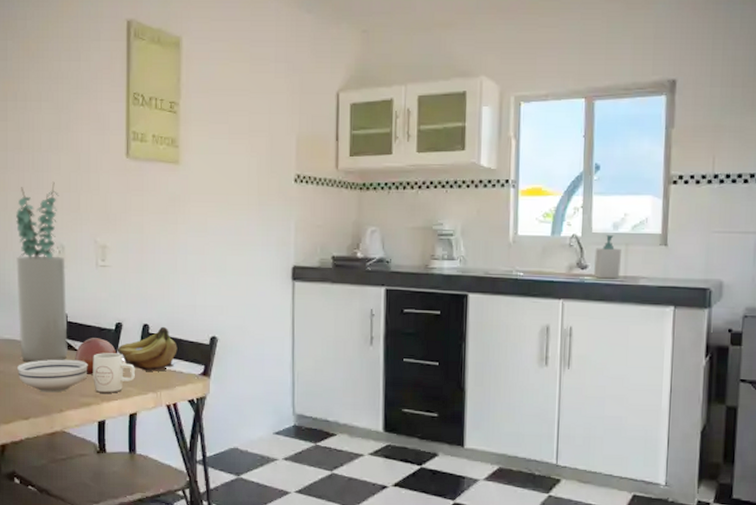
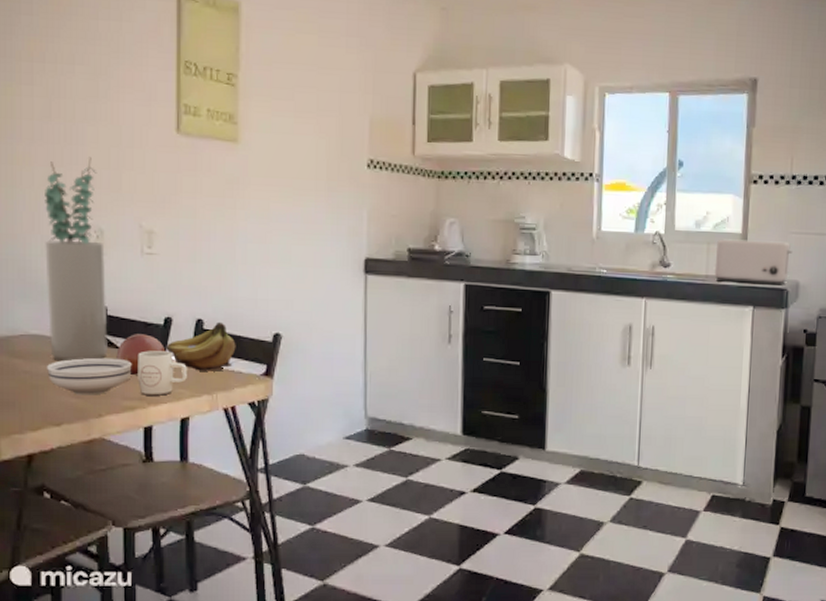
soap bottle: present [594,235,621,279] -> none [676,233,703,278]
toaster: none [633,240,716,285] -> present [714,239,793,285]

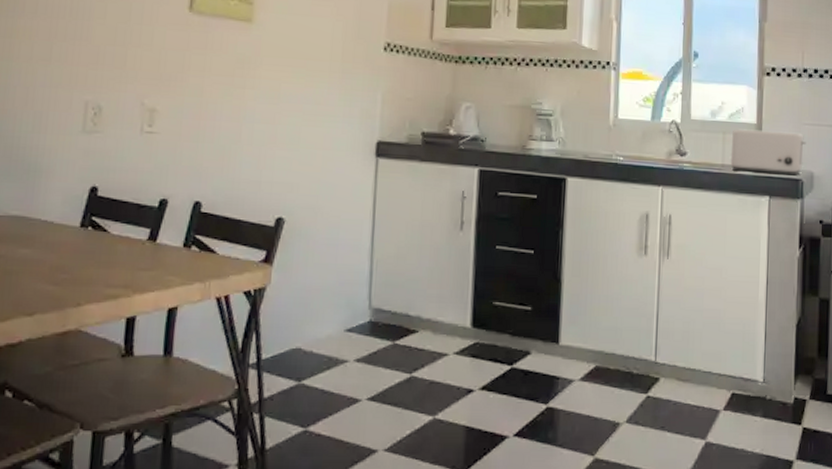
vase: present [45,156,108,362] -> none [30,32,102,246]
bowl: present [47,357,132,395] -> none [24,241,120,282]
fruit: present [116,334,166,376] -> none [103,216,158,262]
mug: present [137,351,187,396] -> none [124,234,180,283]
fruit: present [165,321,236,371] -> none [157,204,235,257]

